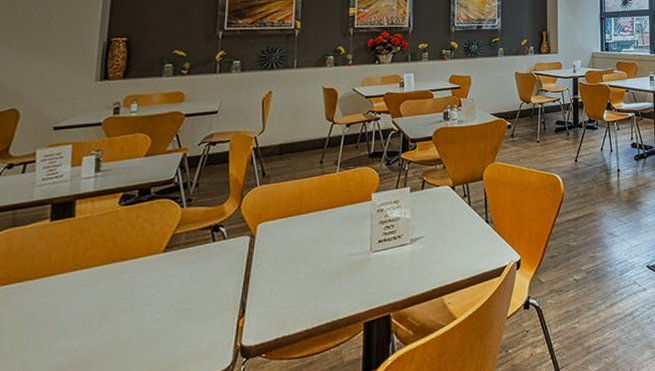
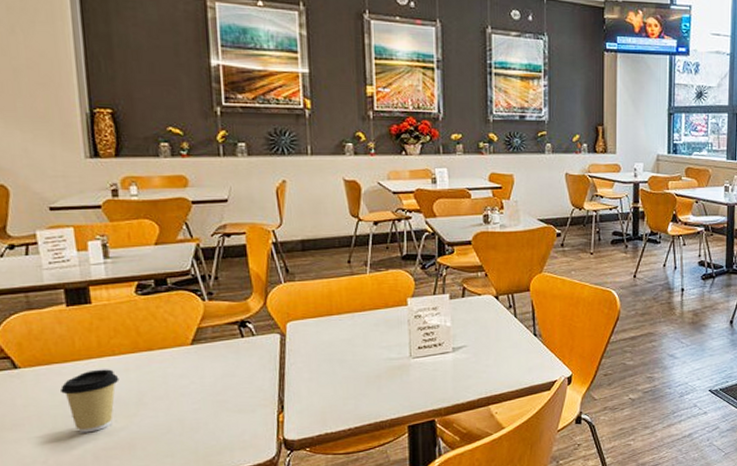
coffee cup: none [27,282,88,354] -> present [60,369,119,433]

